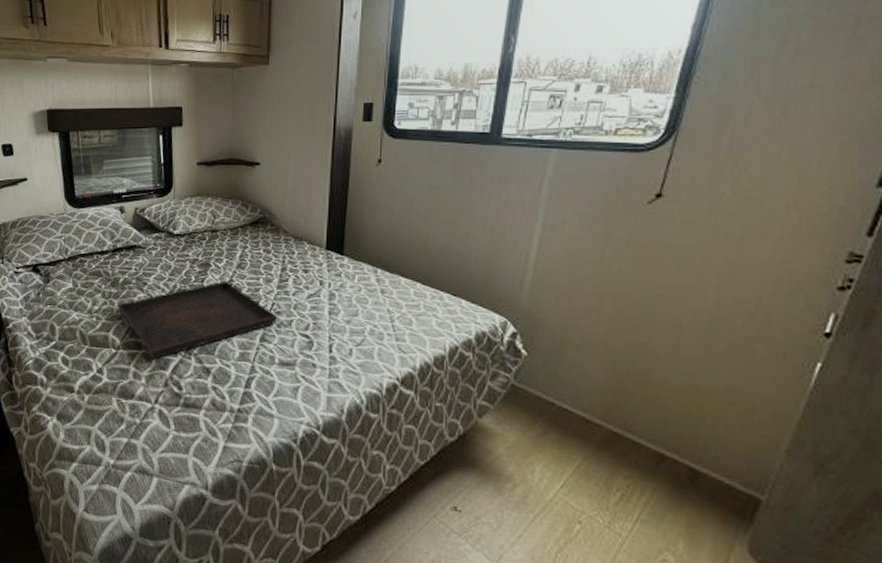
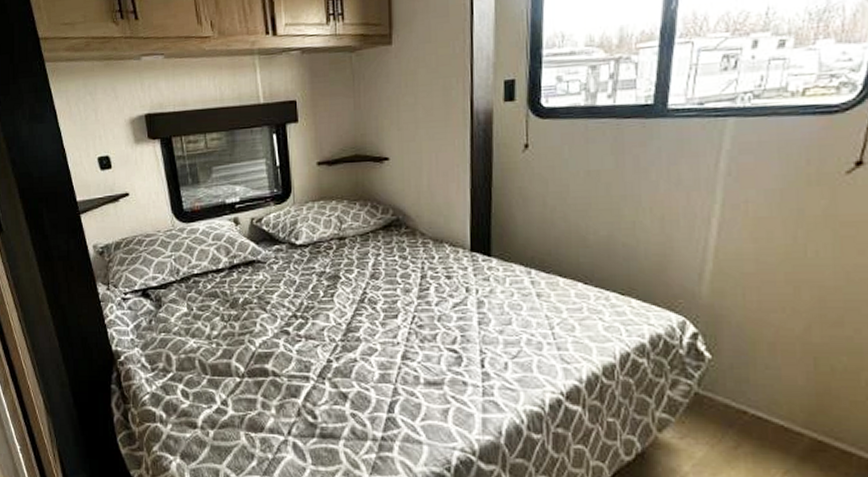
serving tray: present [117,280,277,359] -> none [238,293,419,386]

